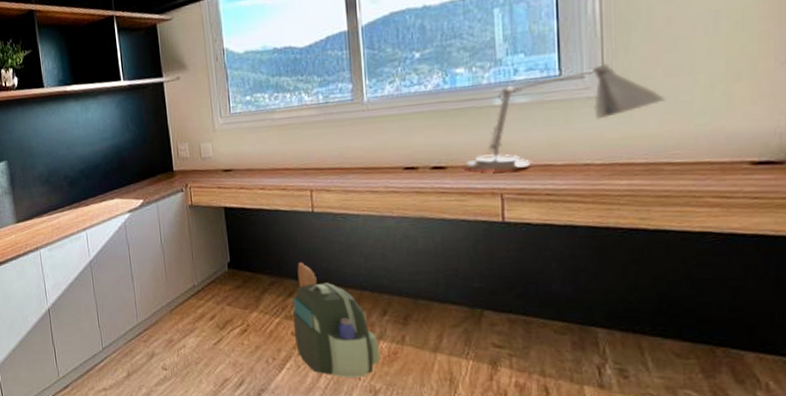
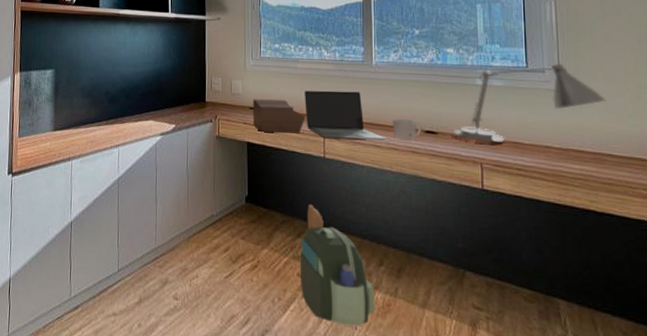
sewing box: none [225,156,288,195] -> present [252,99,306,134]
laptop: none [285,135,385,192] -> present [305,90,387,141]
mug: none [391,157,427,183] -> present [393,118,422,142]

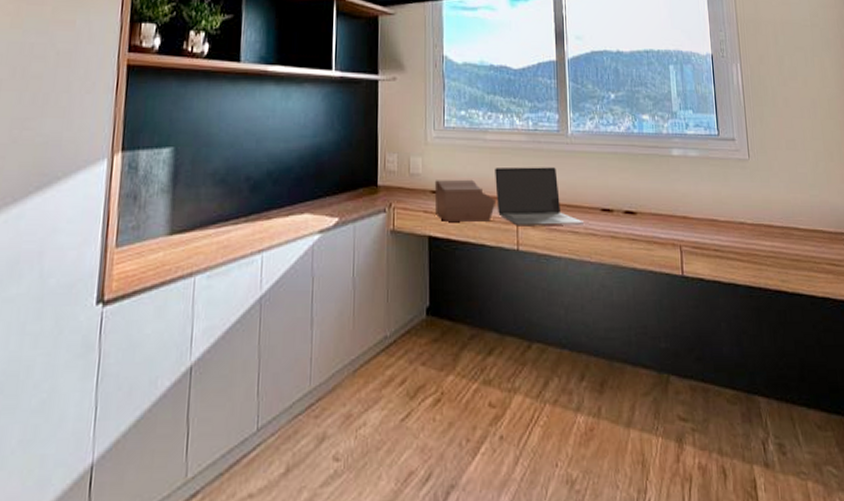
backpack: present [299,204,376,327] -> none [491,311,578,464]
mug: present [393,118,422,142] -> none [591,197,621,225]
desk lamp: present [453,63,607,143] -> none [652,130,790,222]

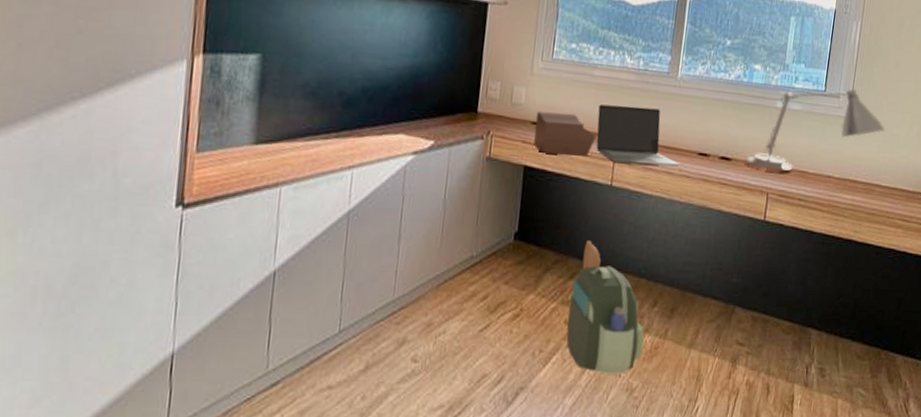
backpack: none [491,311,578,464] -> present [566,240,644,374]
desk lamp: none [652,130,790,222] -> present [746,89,886,172]

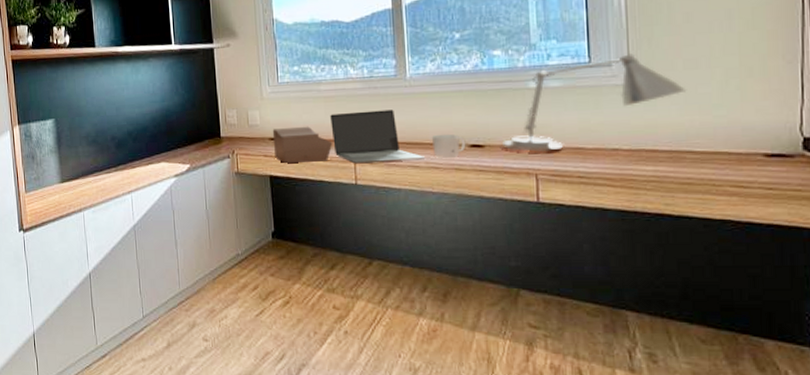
backpack: present [566,240,644,374] -> none [334,234,421,355]
mug: none [687,141,717,169] -> present [432,134,466,159]

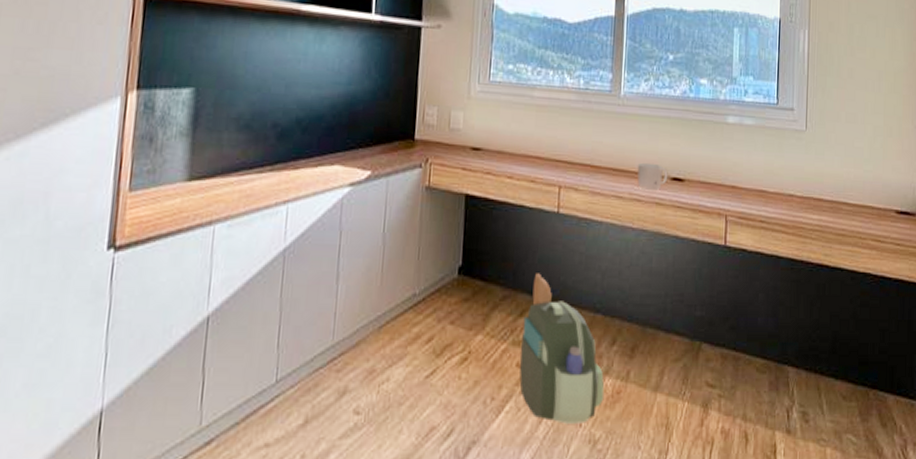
sewing box: present [272,126,333,164] -> none [474,136,540,182]
laptop: present [330,109,426,164] -> none [539,126,630,190]
backpack: none [334,234,421,355] -> present [519,273,605,424]
desk lamp: present [503,53,687,152] -> none [700,100,847,192]

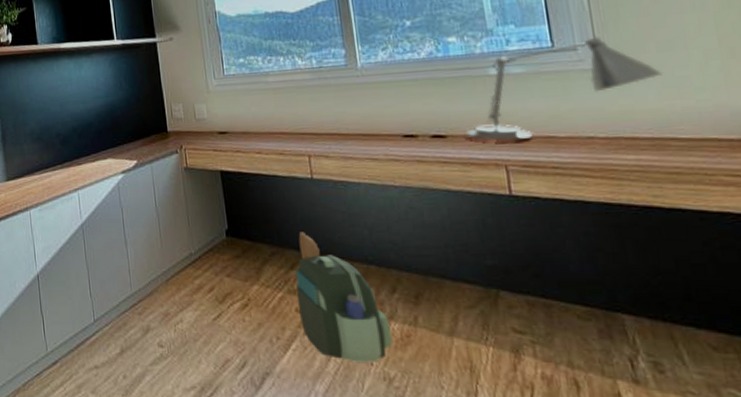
mug: present [637,162,668,192] -> none [390,124,427,151]
desk lamp: none [700,100,847,192] -> present [466,37,664,142]

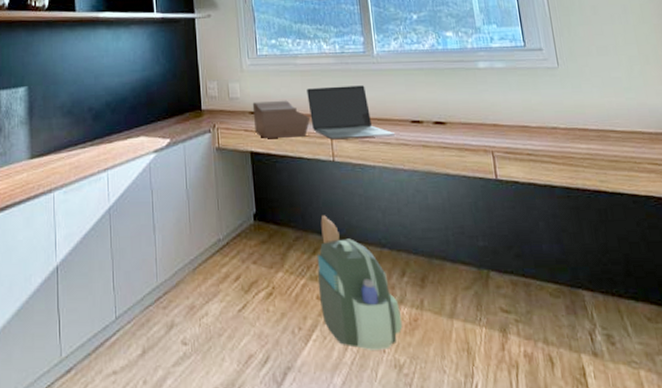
sewing box: none [220,119,285,159] -> present [252,100,311,140]
laptop: none [280,100,385,157] -> present [307,85,396,140]
desk lamp: present [466,37,664,142] -> none [461,40,603,129]

